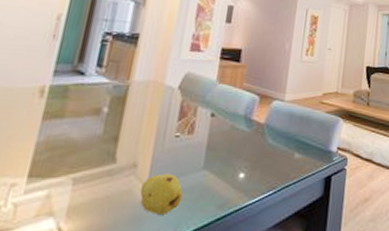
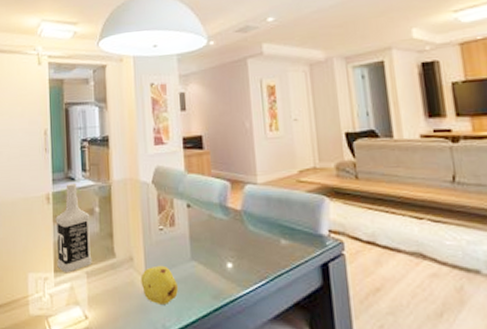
vodka: none [34,78,95,179] -> present [55,184,92,273]

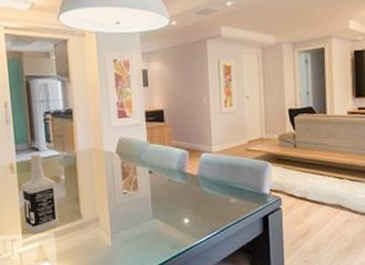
fruit: present [140,265,178,304] -> none [106,223,141,256]

